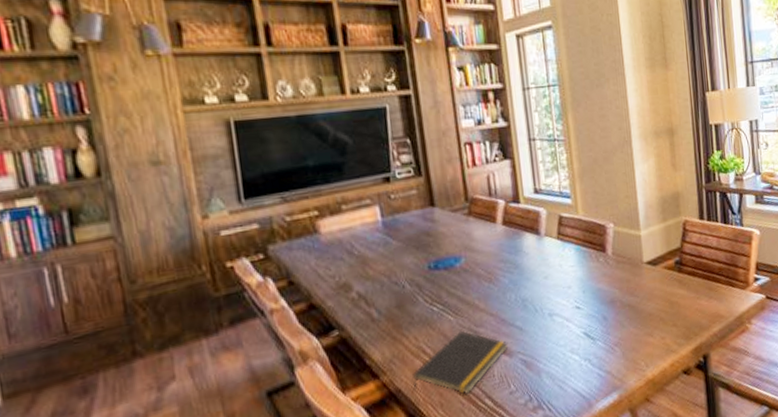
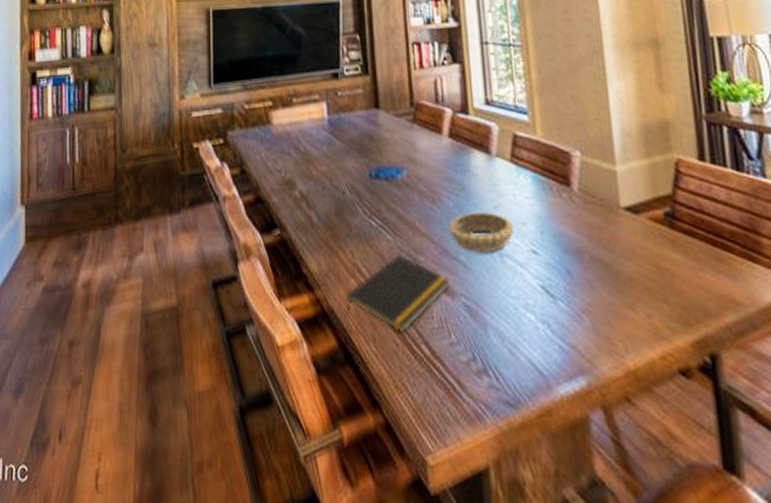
decorative bowl: none [505,282,562,317] -> present [448,211,515,254]

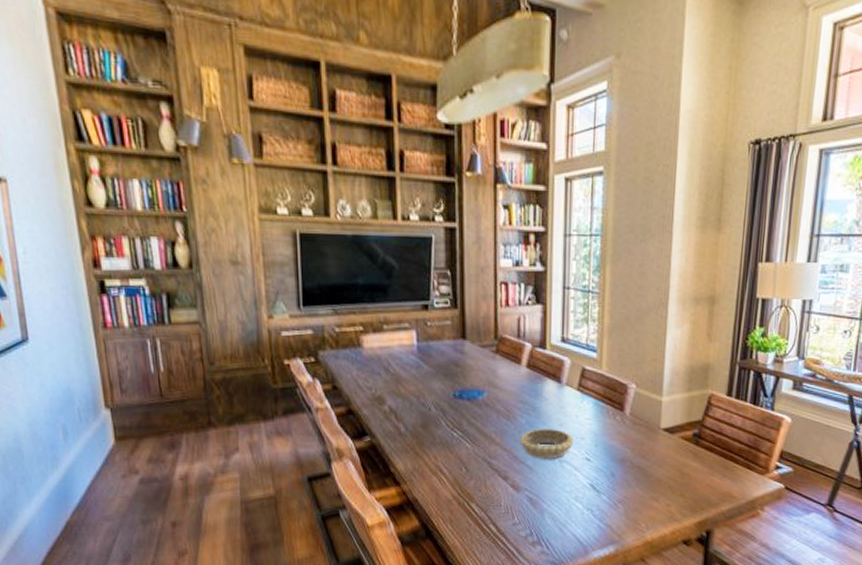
notepad: present [345,254,450,333] -> none [428,459,517,516]

